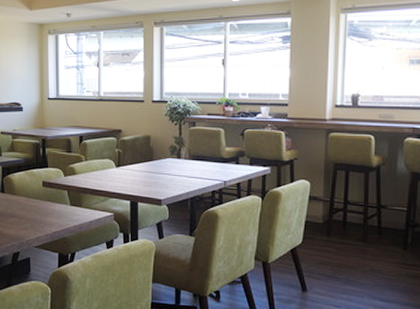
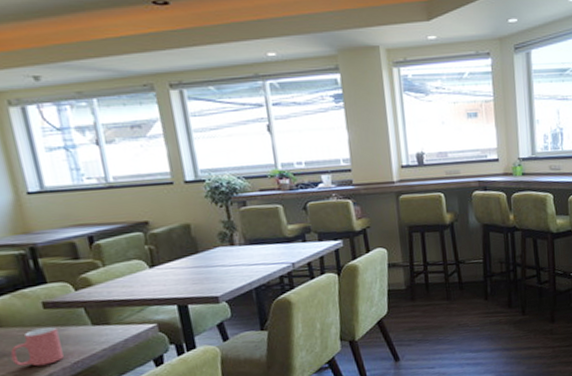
mug: none [17,201,48,230] -> present [10,327,64,367]

